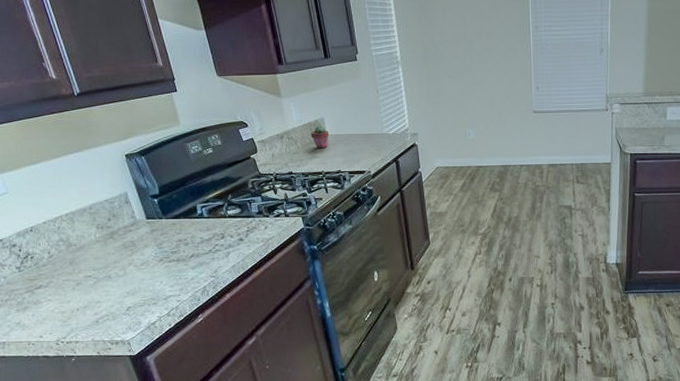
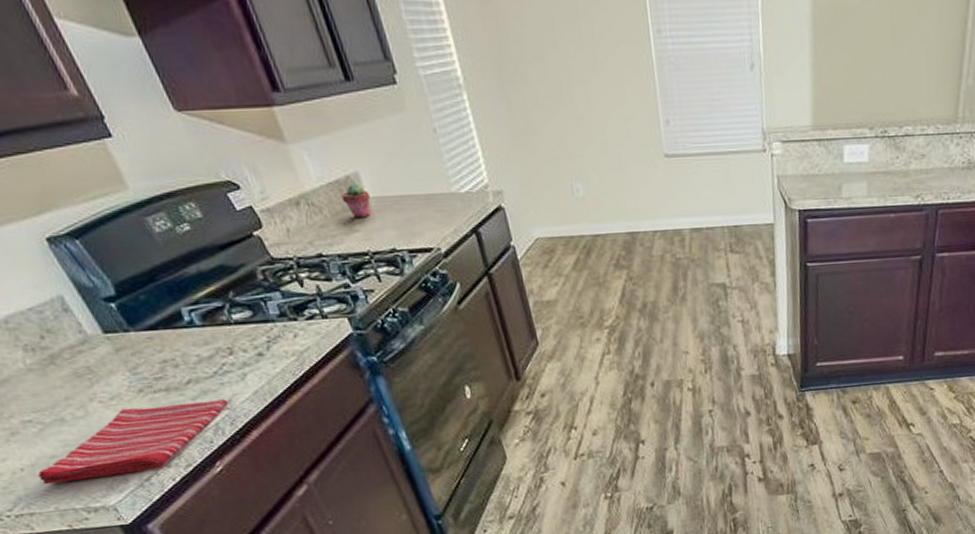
dish towel: none [86,270,214,322] -> present [37,399,228,485]

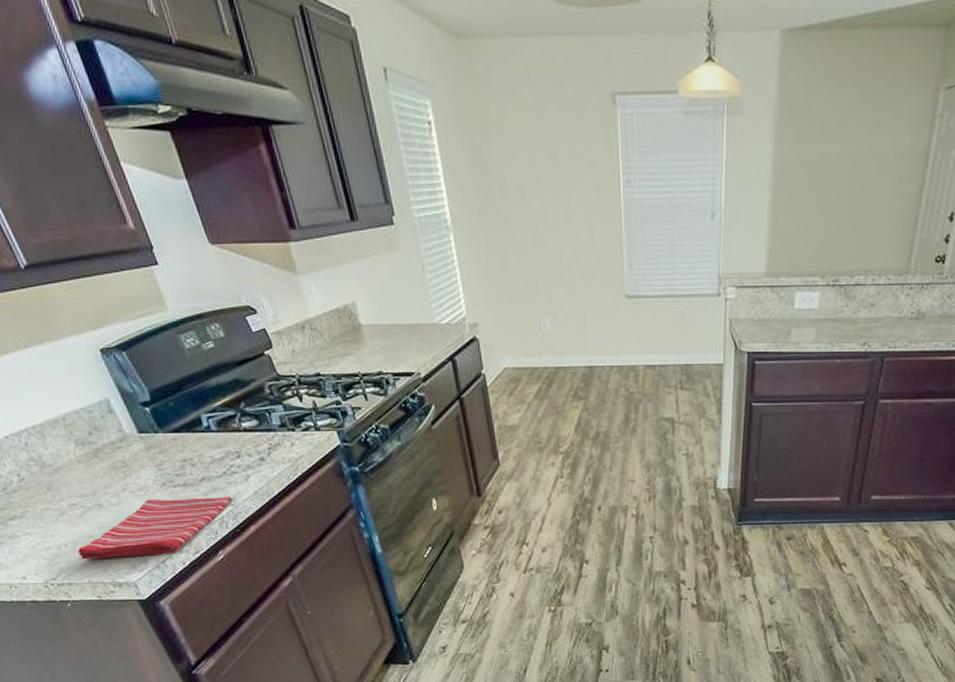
potted succulent: present [341,184,371,217] -> none [339,313,364,342]

